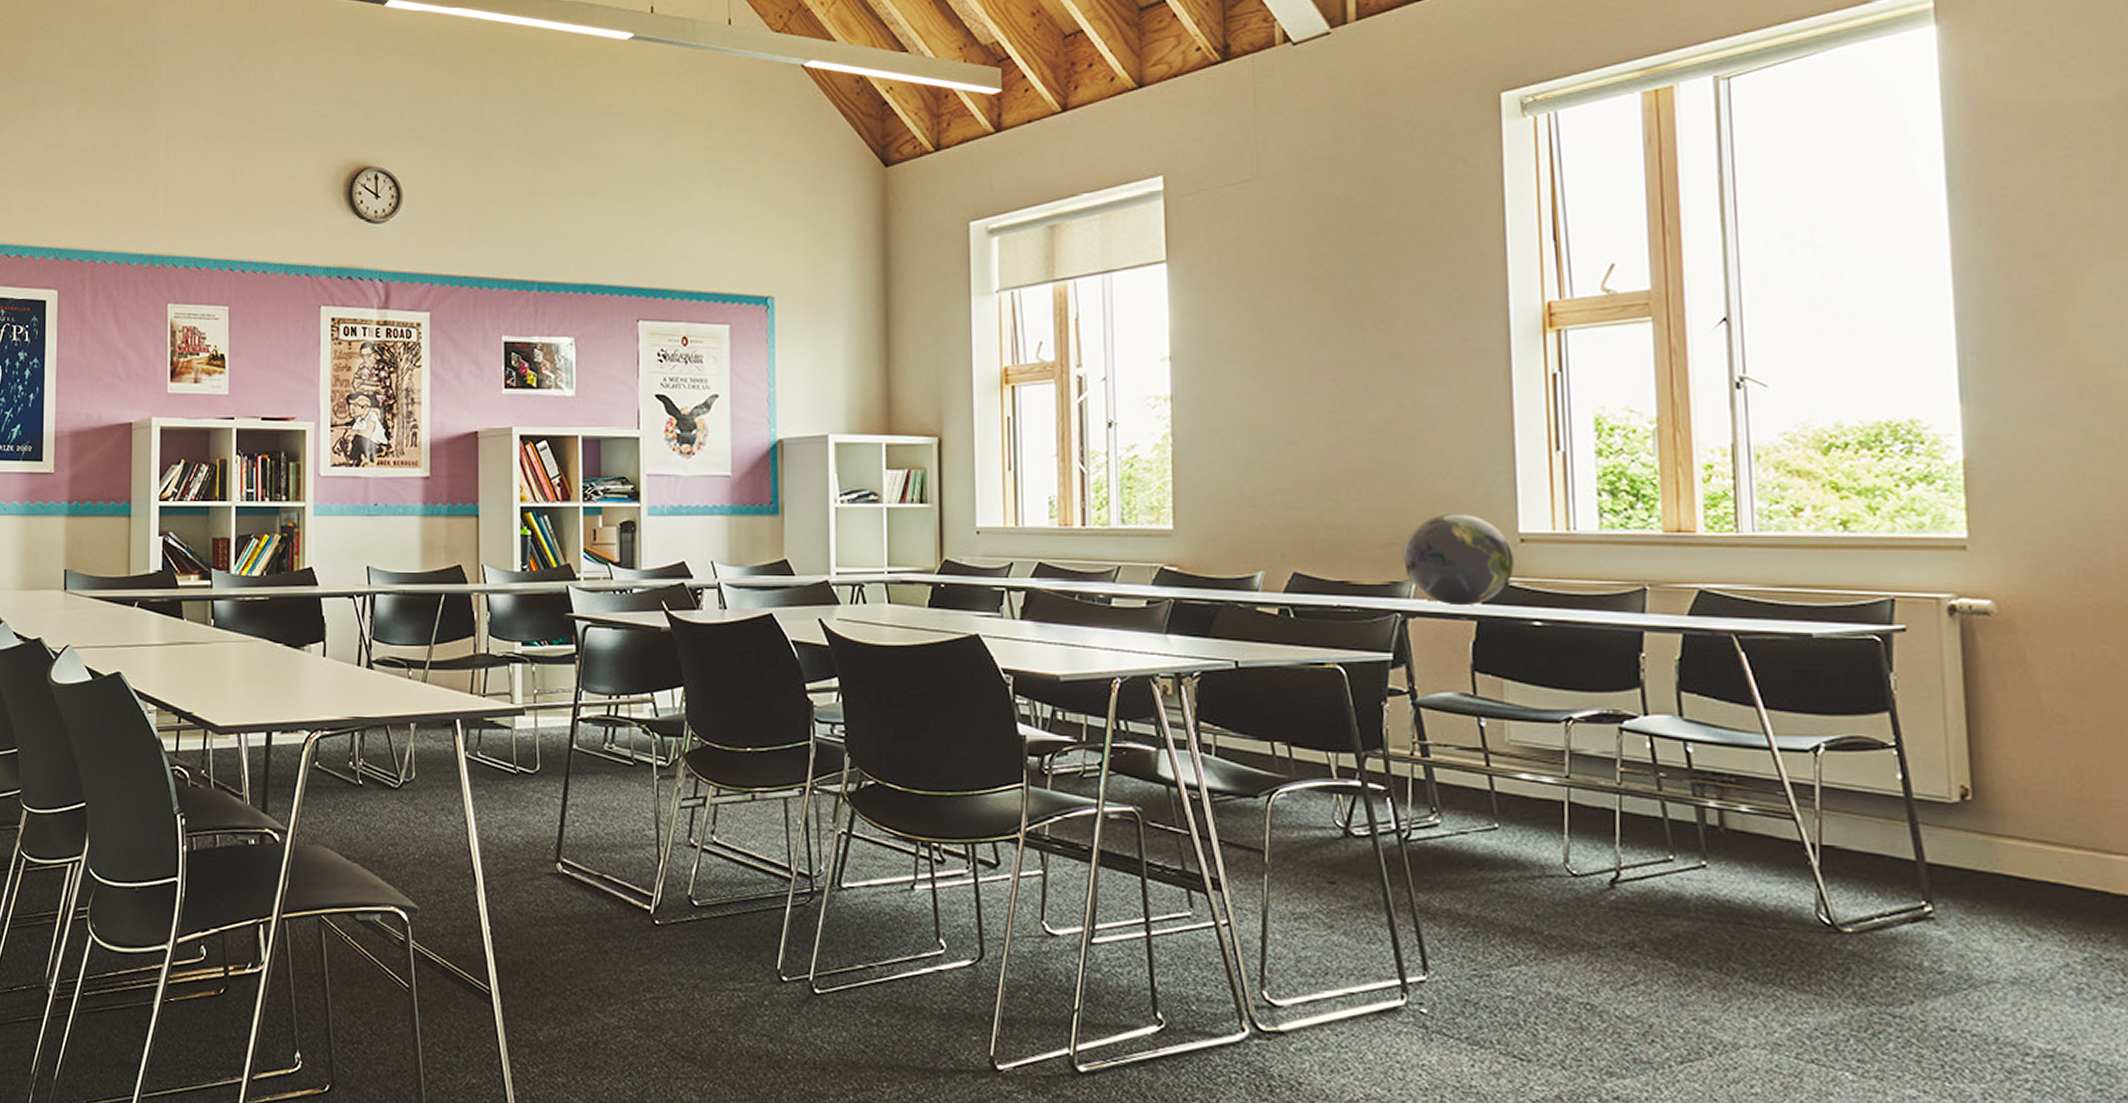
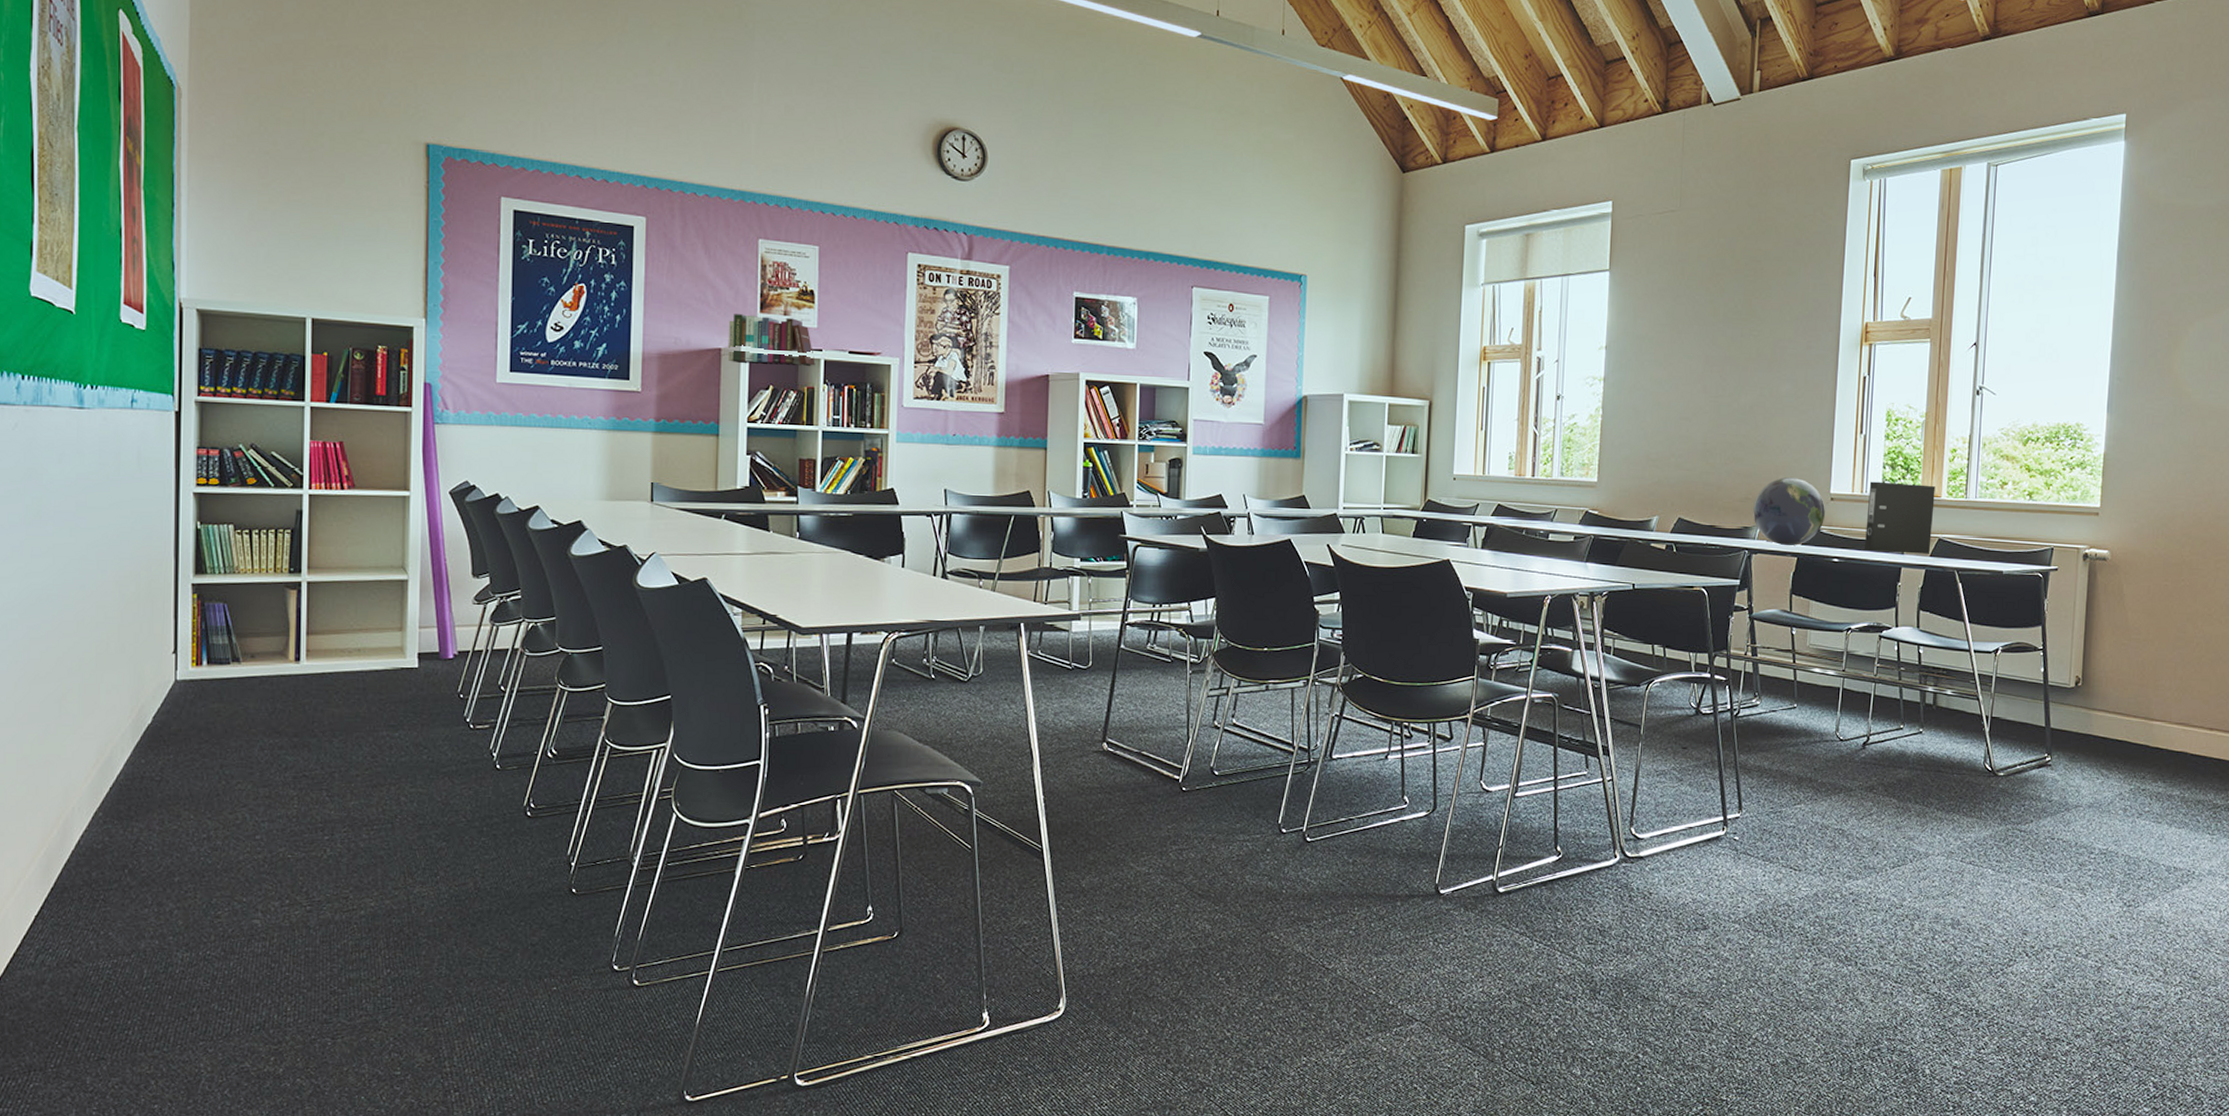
books: none [139,385,227,438] -> present [728,314,815,367]
binder: none [1578,514,1688,612] -> present [1865,481,1935,554]

